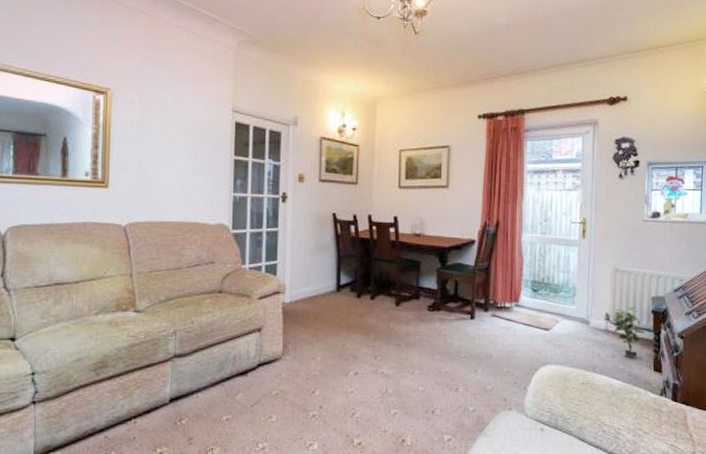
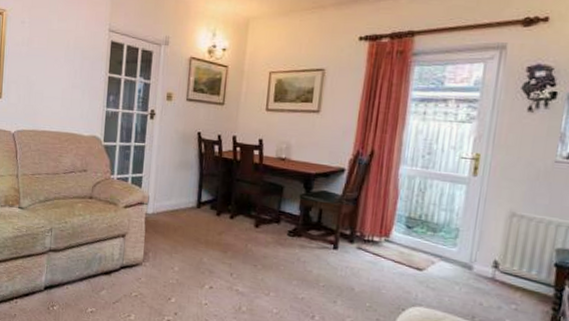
potted plant: present [612,306,645,357] -> none [501,256,544,312]

